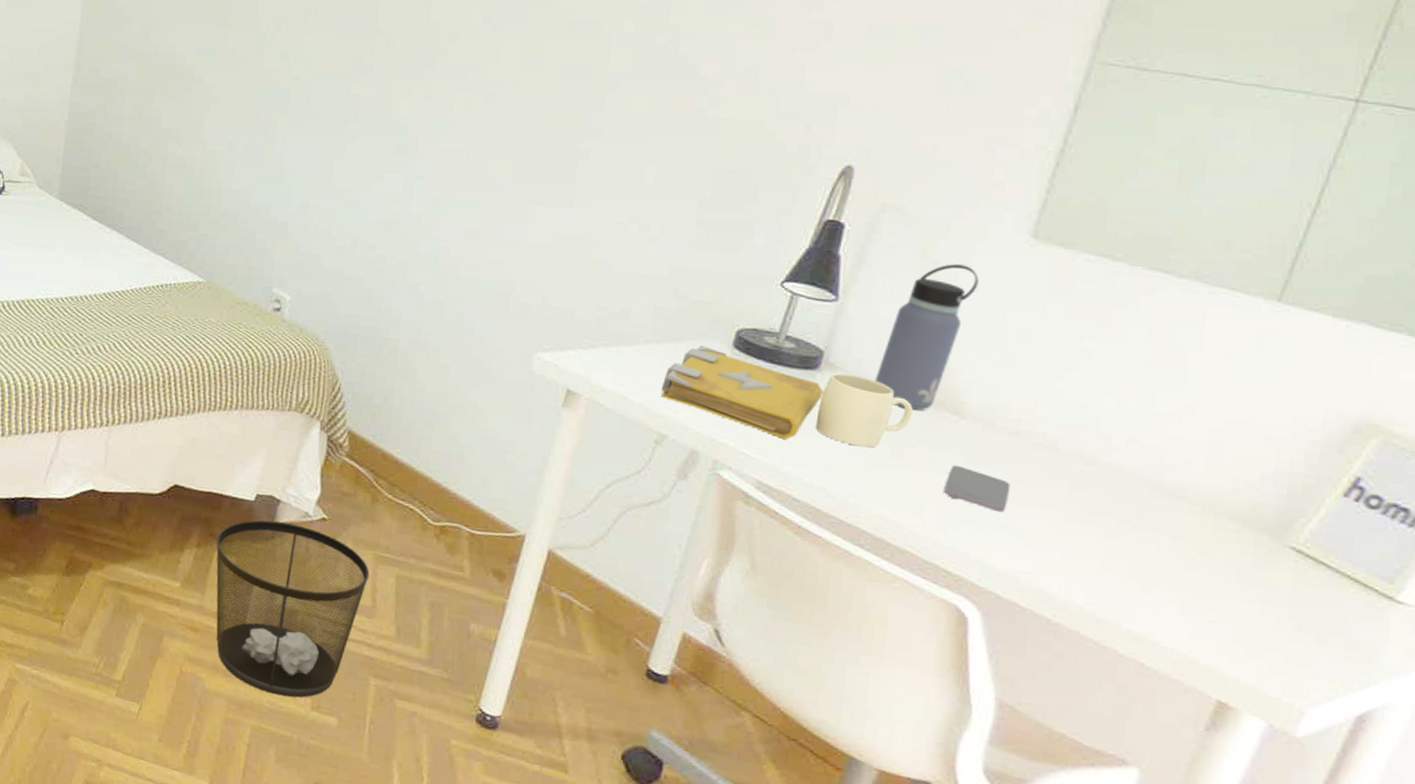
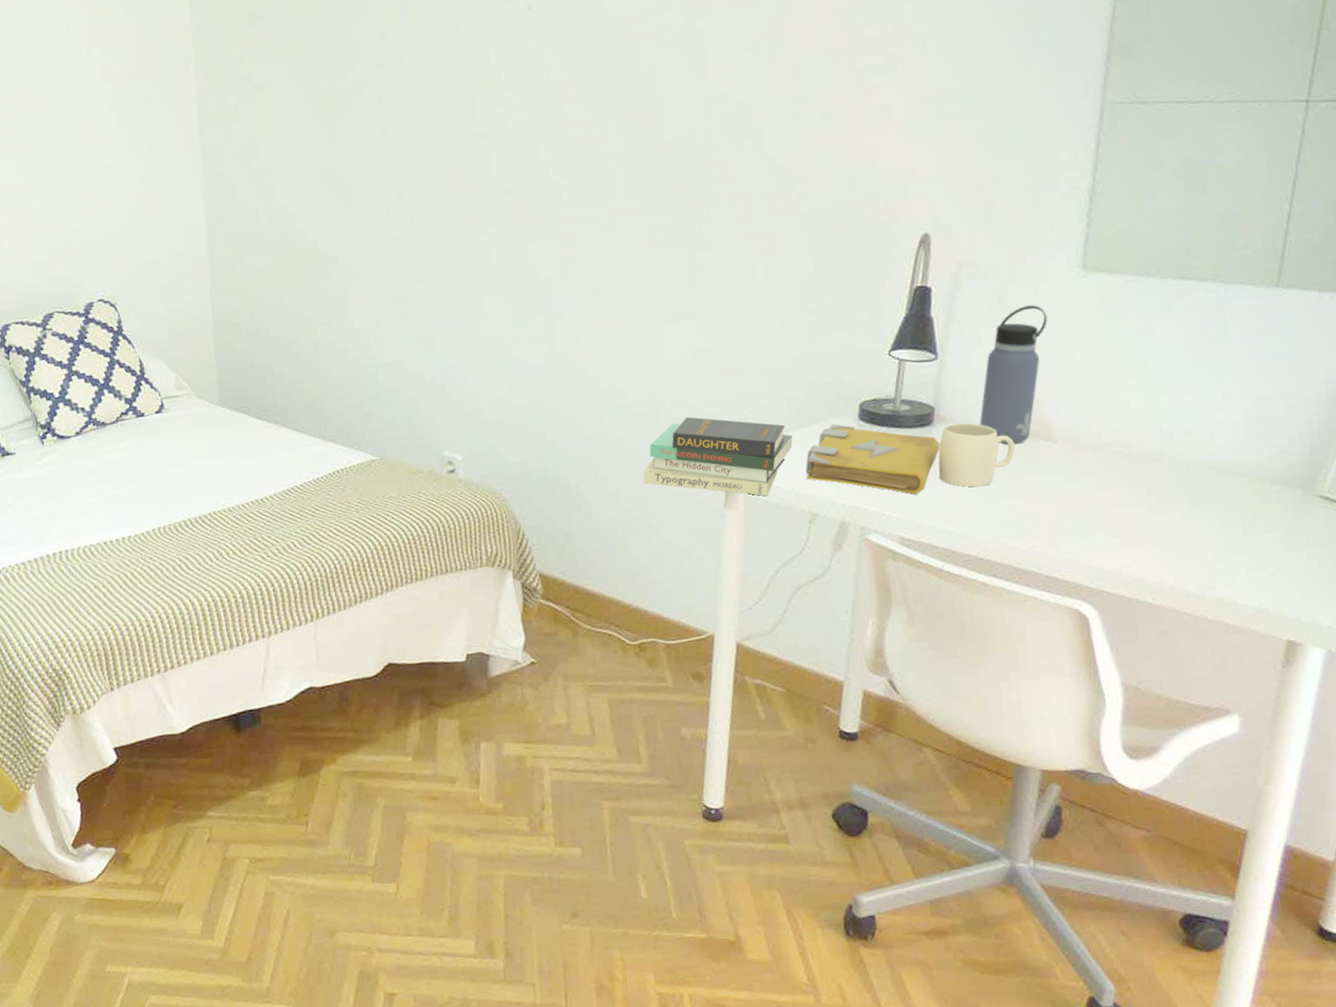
waste bin: present [216,520,370,698] -> none [437,674,584,841]
books: none [478,306,653,406] -> present [643,417,793,497]
smartphone: present [943,465,1011,513] -> none [1050,485,1103,520]

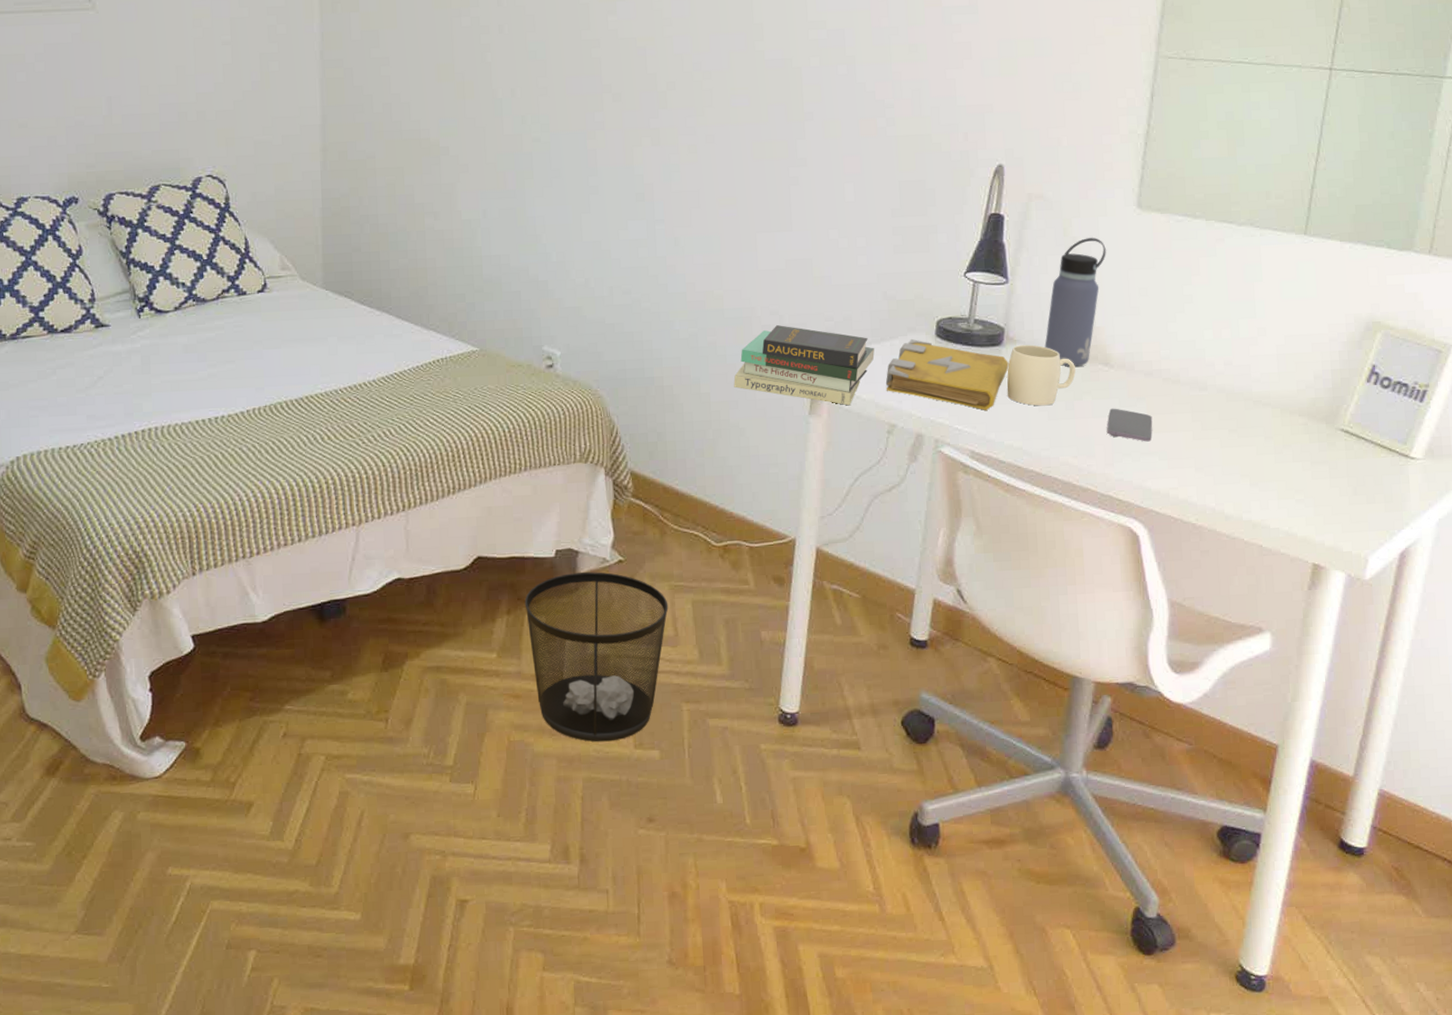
waste bin: none [437,674,584,841] -> present [524,572,669,742]
smartphone: none [1050,485,1103,520] -> present [1106,408,1153,442]

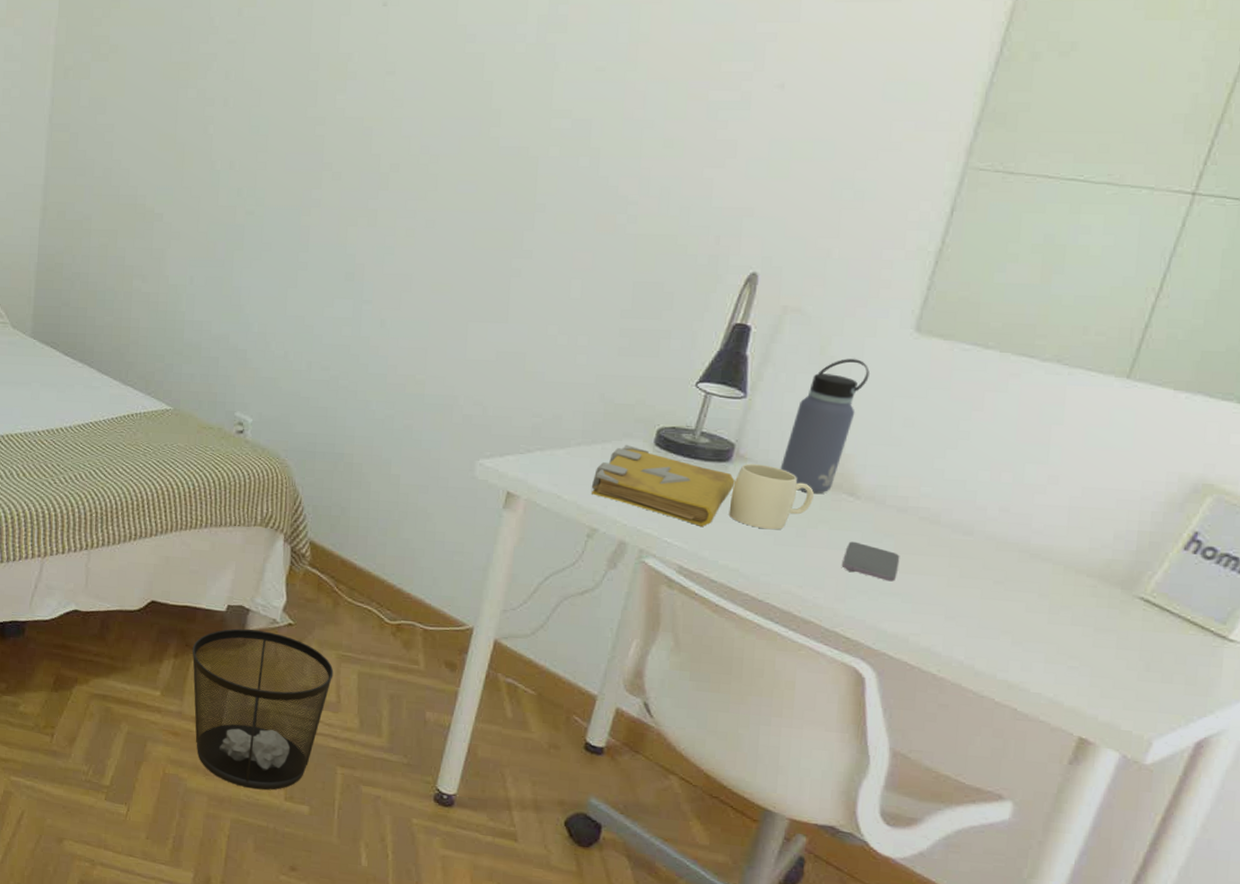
books: present [733,325,875,406] -> none [426,416,583,505]

